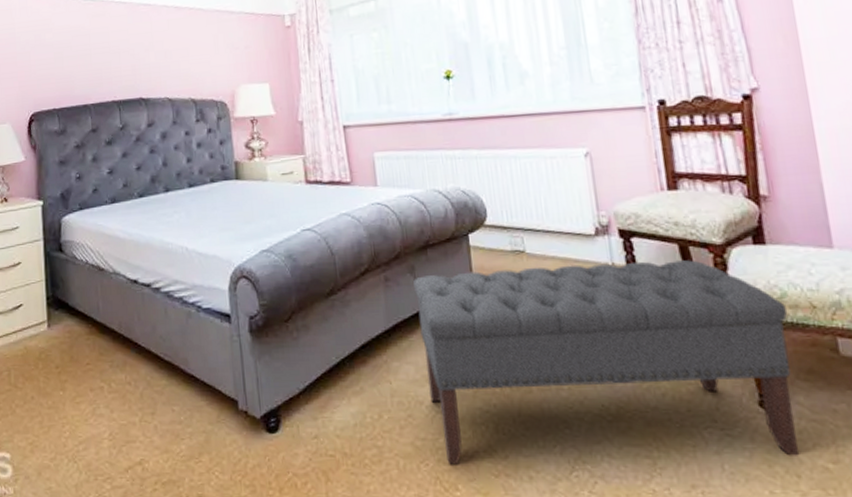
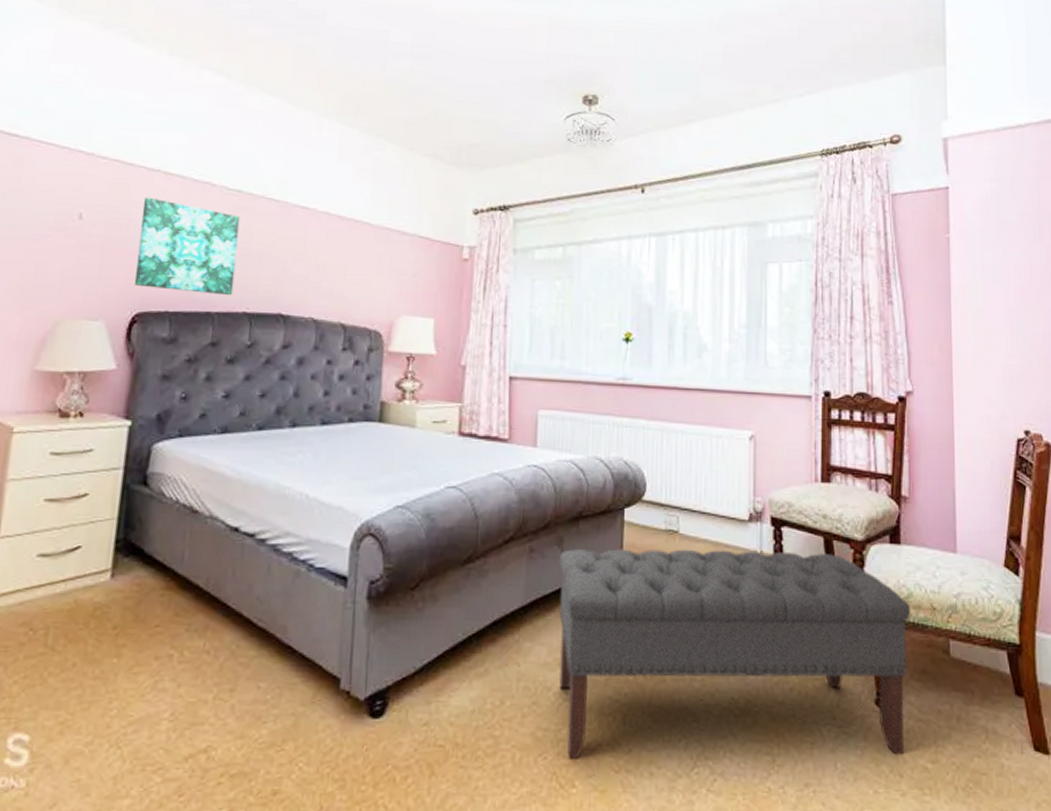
wall art: none [23,17,102,92] -> present [134,197,240,296]

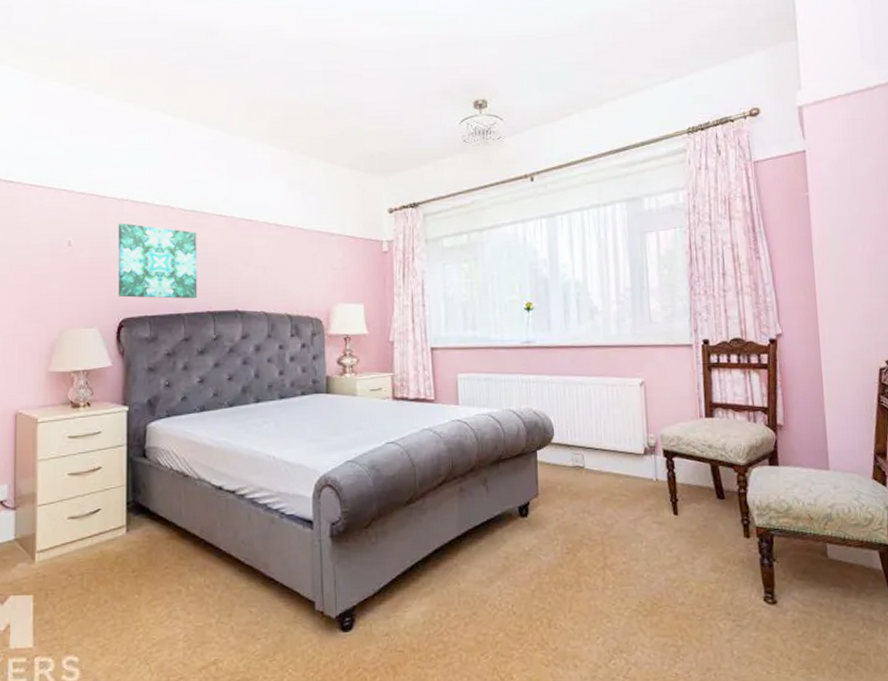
bench: present [559,549,911,759] -> none [485,477,792,657]

